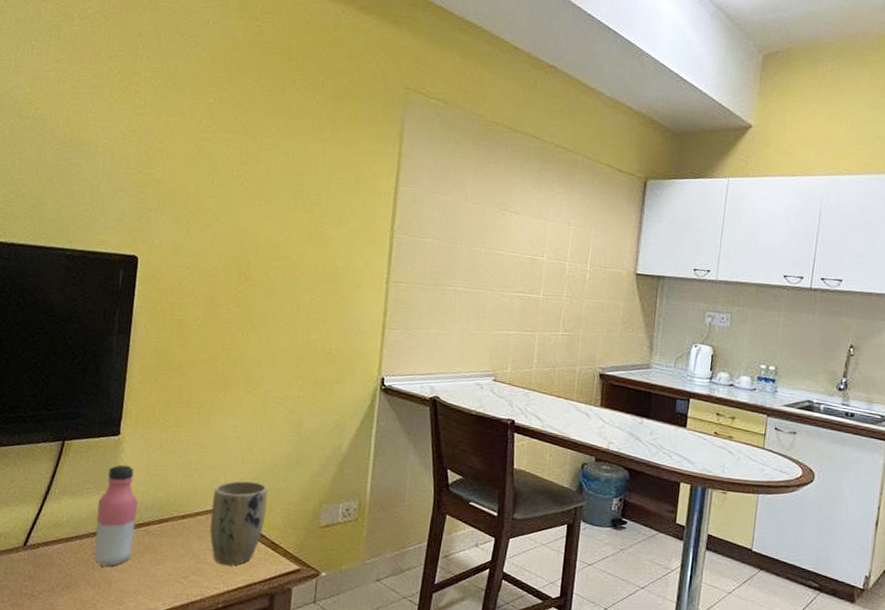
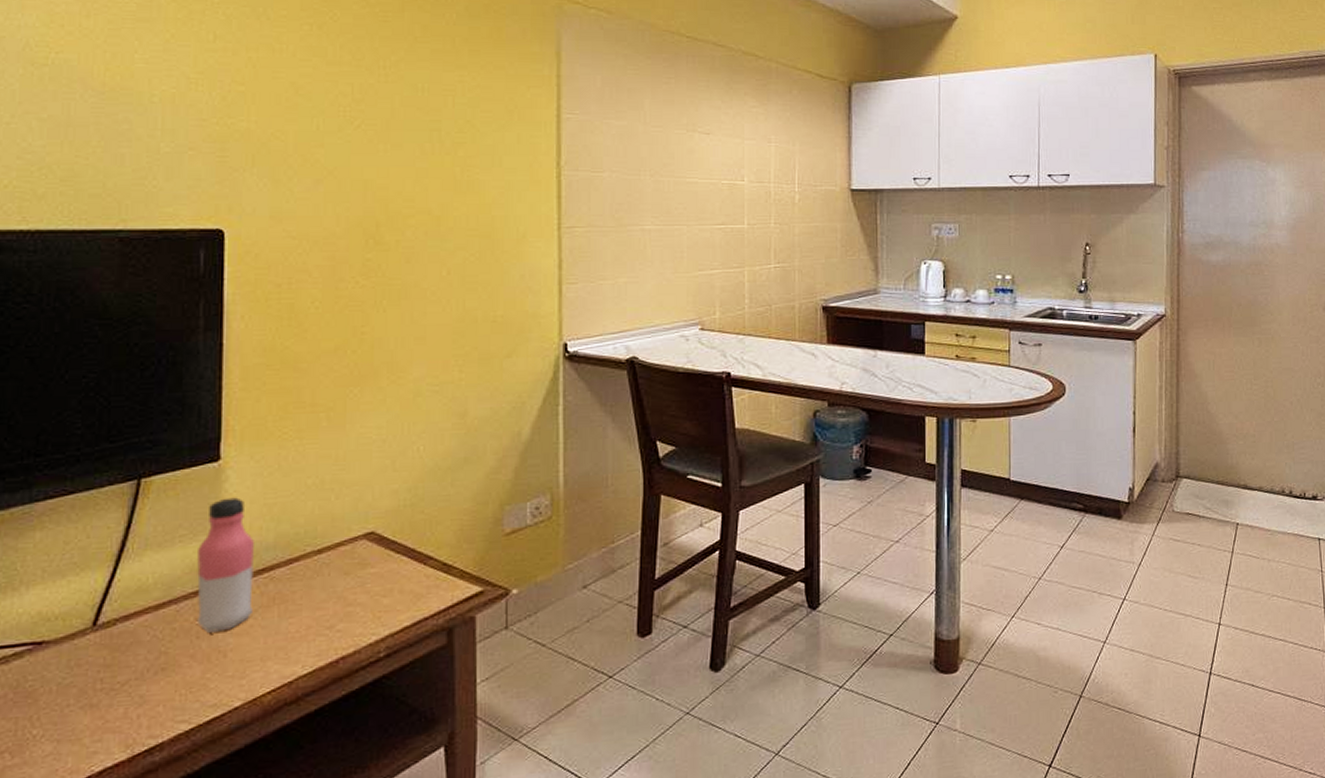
plant pot: present [210,481,268,565] -> none [357,492,431,603]

